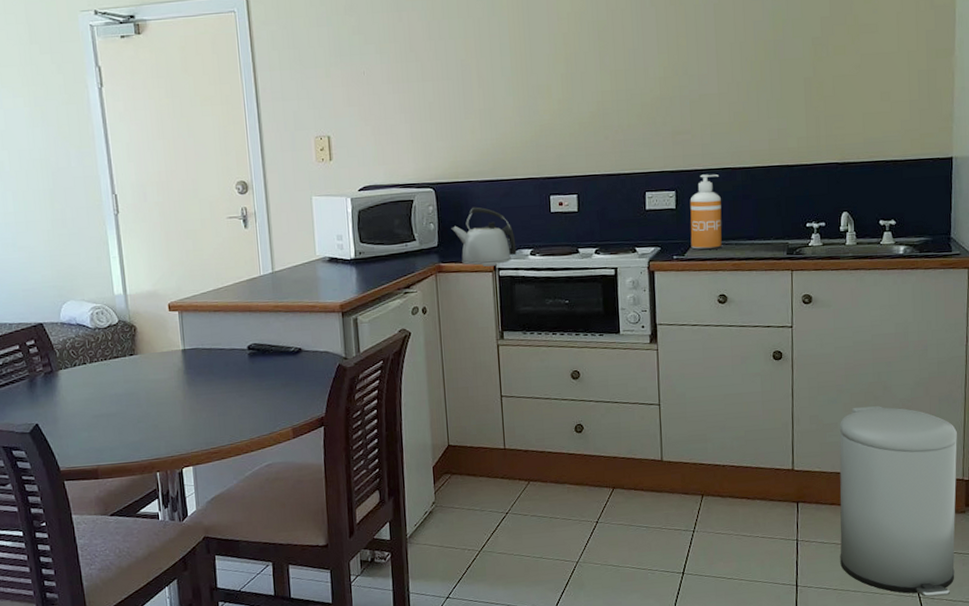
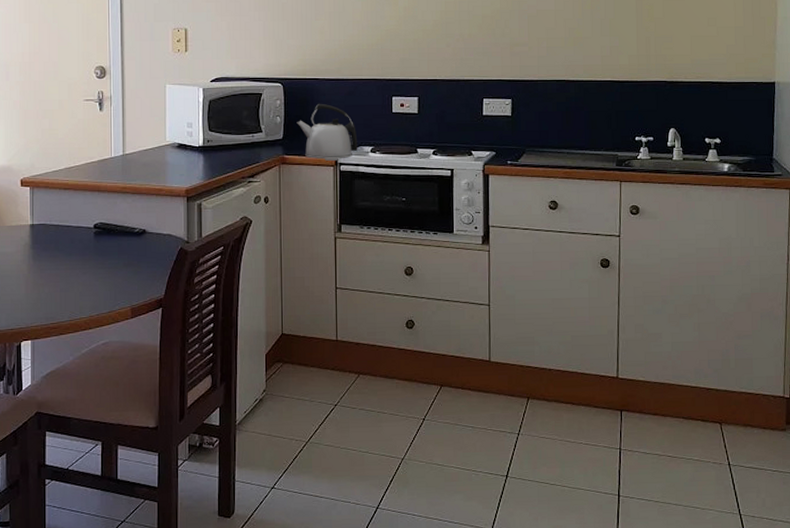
soap dispenser: present [690,174,722,250] -> none [524,85,555,157]
pedal bin: present [839,406,957,597] -> none [662,319,778,515]

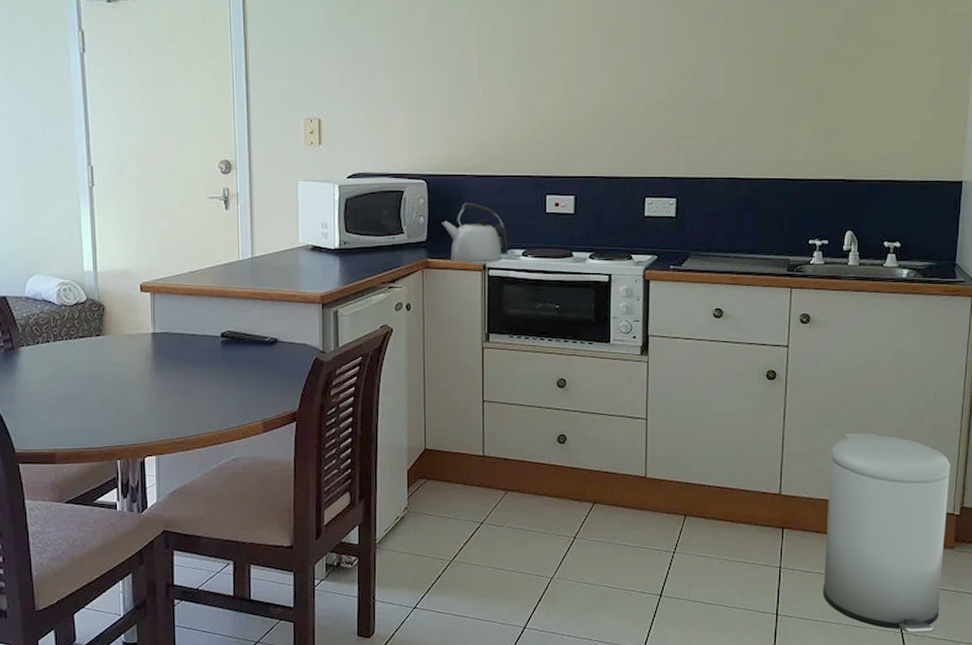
pedal bin: none [662,319,778,515] -> present [823,433,950,634]

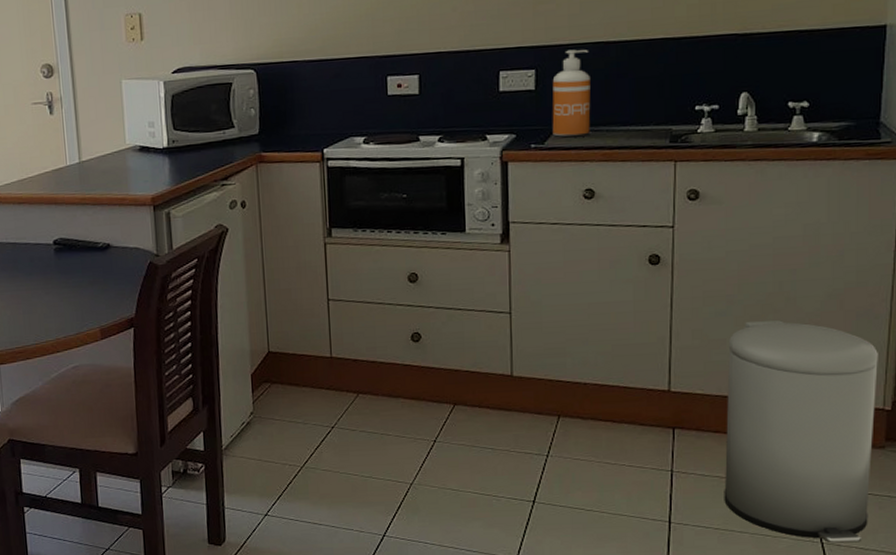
kettle: present [441,202,508,265] -> none [274,89,348,156]
soap dispenser: none [689,183,723,261] -> present [552,49,591,138]

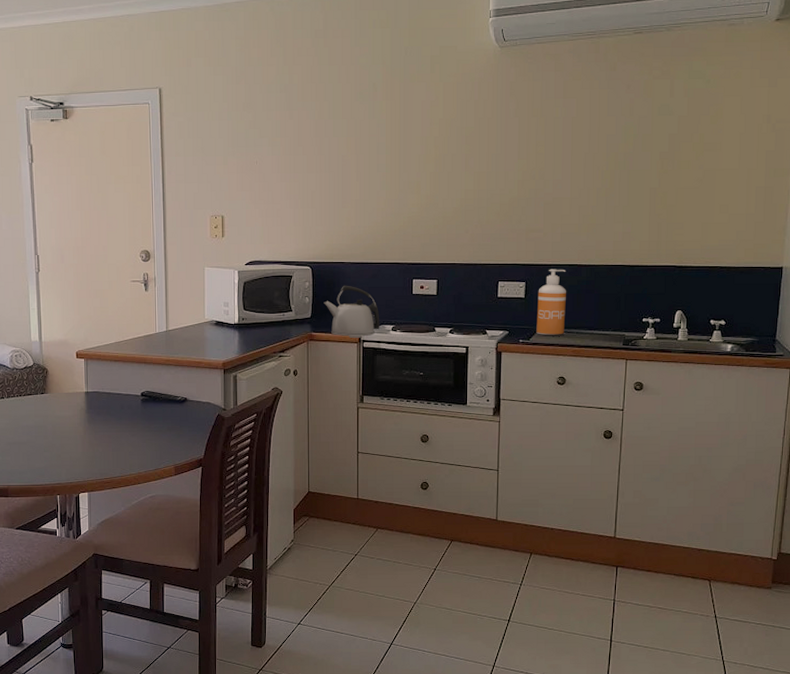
kettle: none [274,89,348,156] -> present [324,285,380,338]
pedal bin: present [724,320,878,544] -> none [652,486,769,661]

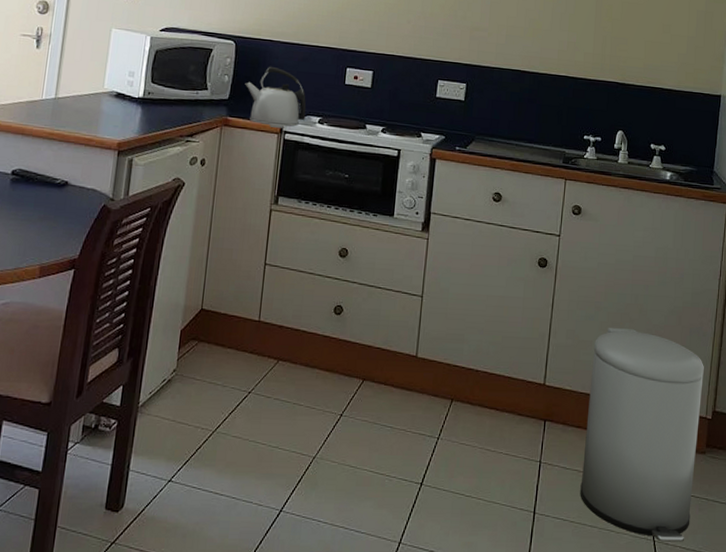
soap dispenser: present [536,269,567,336] -> none [474,72,509,147]
pedal bin: none [652,486,769,661] -> present [580,328,704,542]

